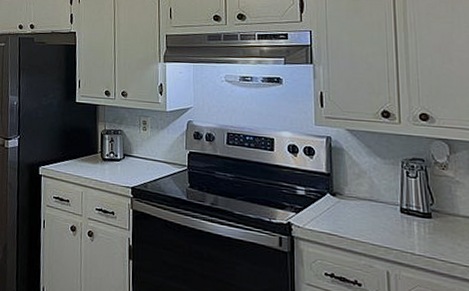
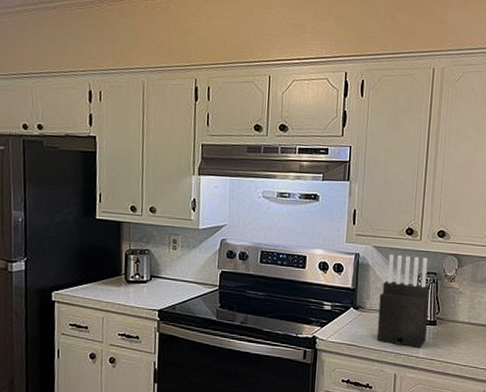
knife block: none [359,137,421,244] -> present [376,254,430,349]

